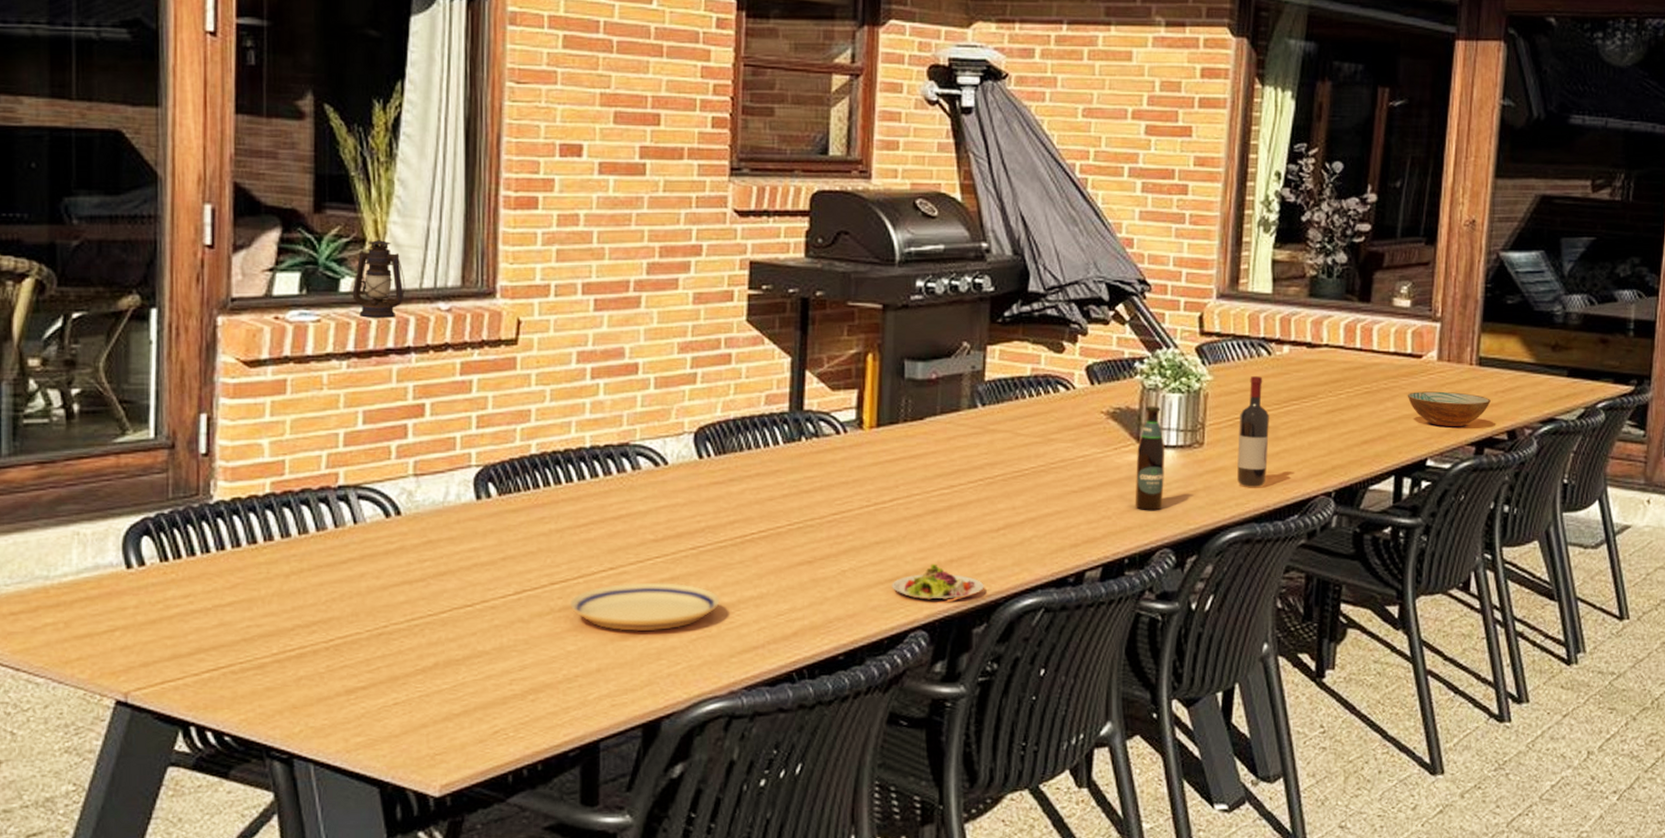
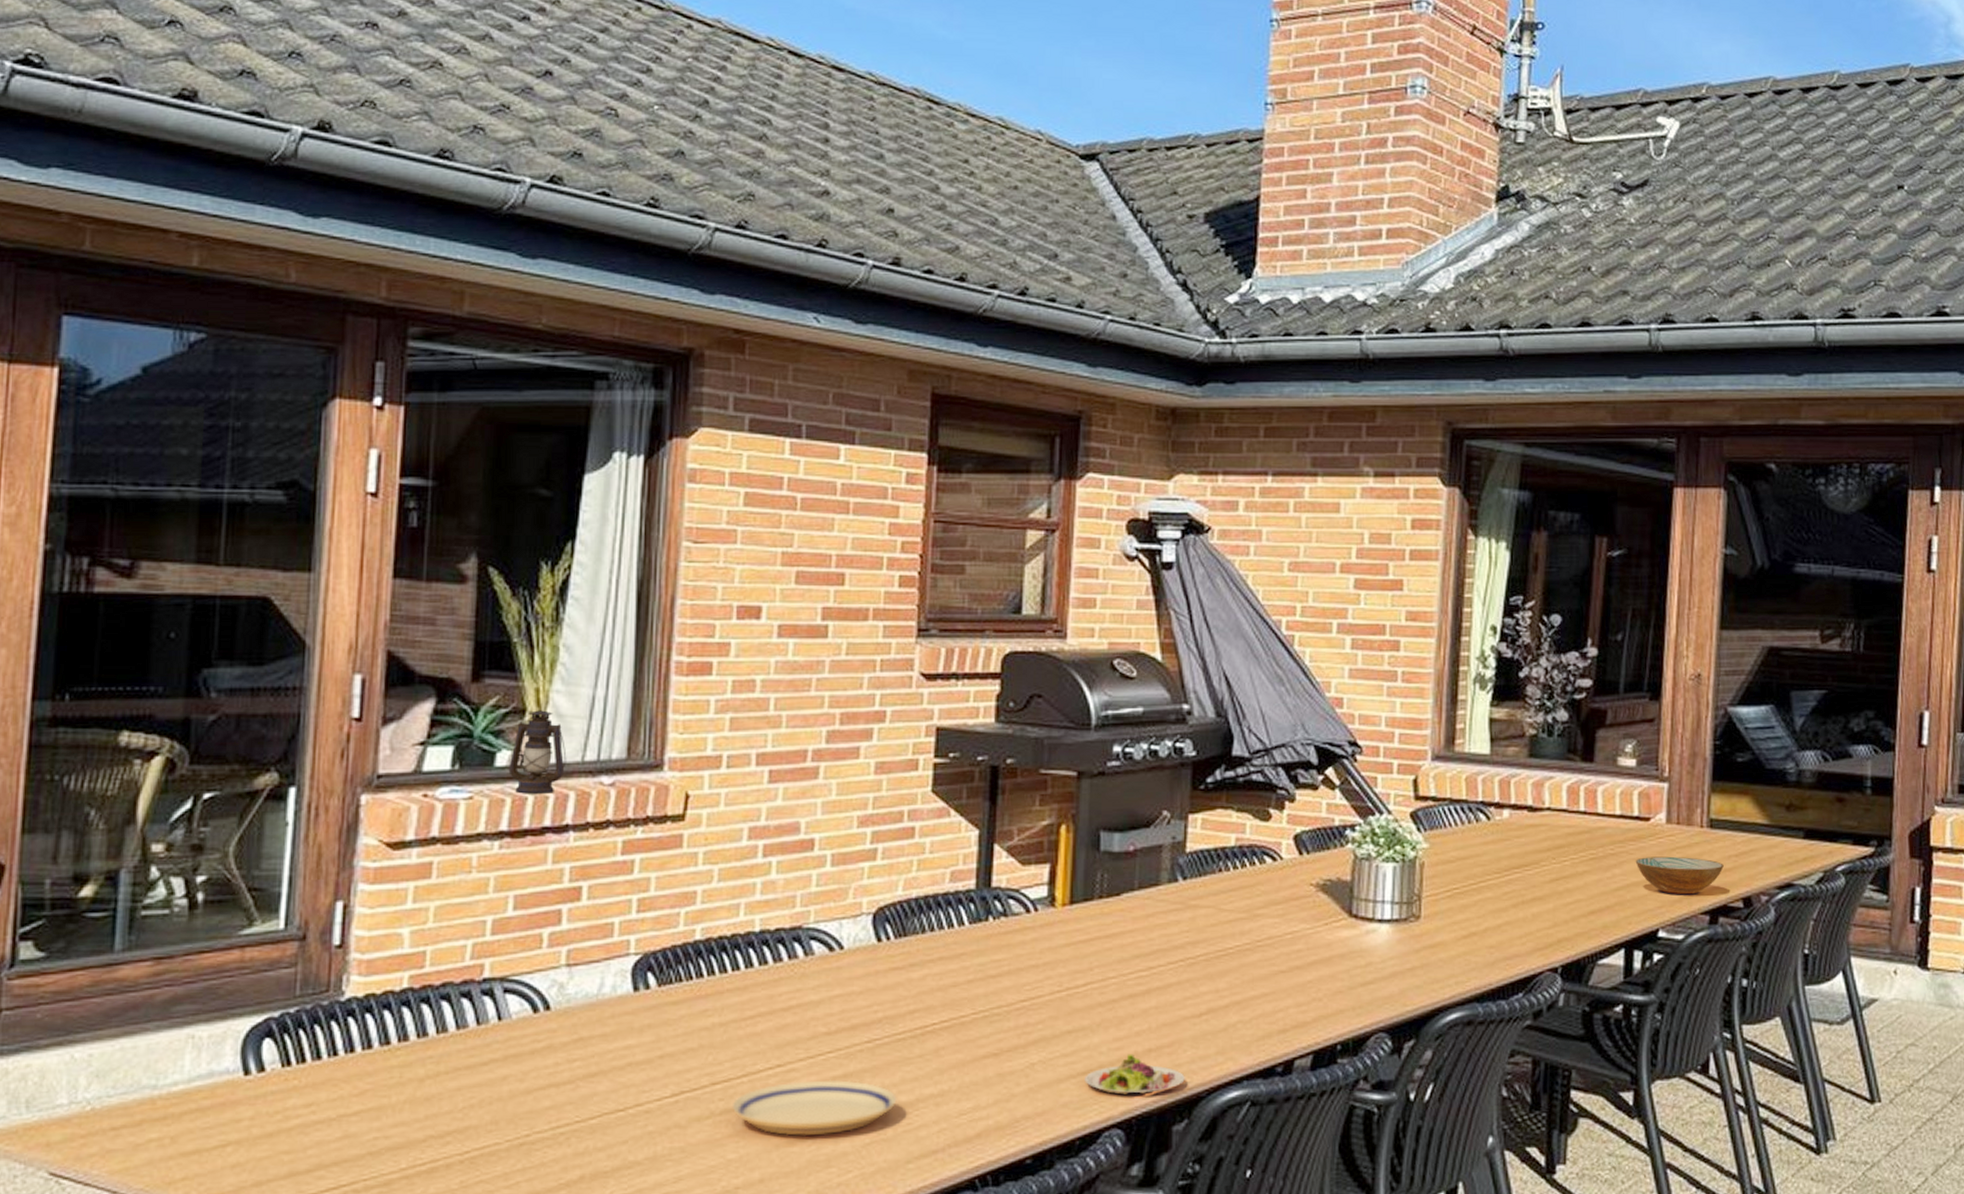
bottle: present [1135,406,1165,510] -> none [1347,877,1380,991]
wine bottle: present [1236,376,1269,488] -> none [1456,843,1490,965]

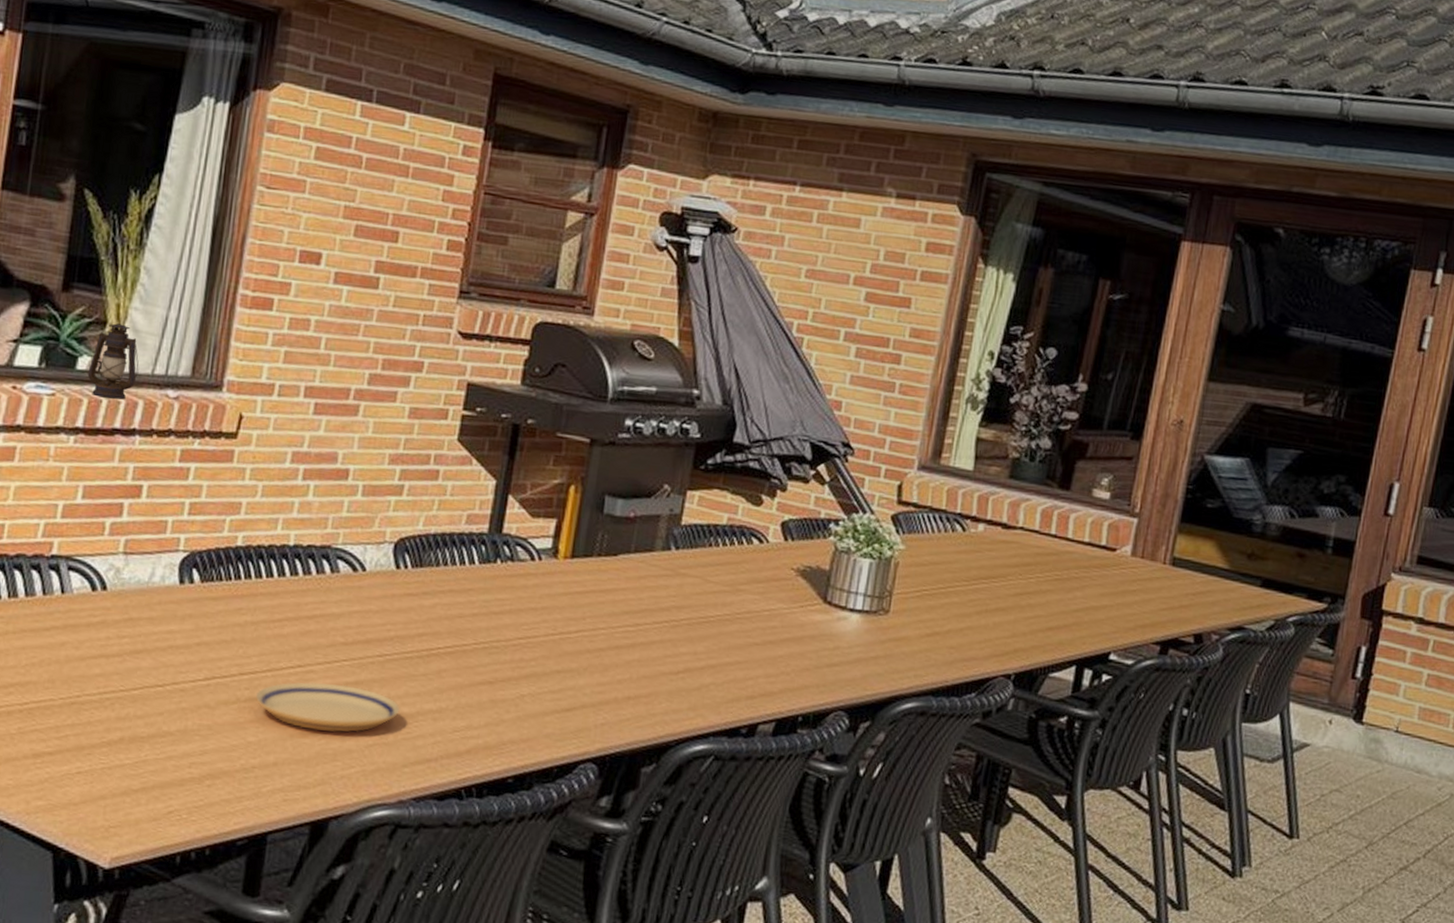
salad plate: present [1084,1054,1185,1095] -> none [567,698,658,736]
bowl: present [1635,856,1724,895] -> none [1097,584,1181,625]

